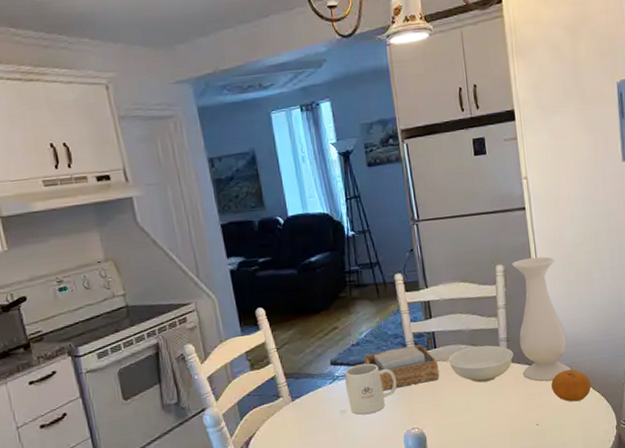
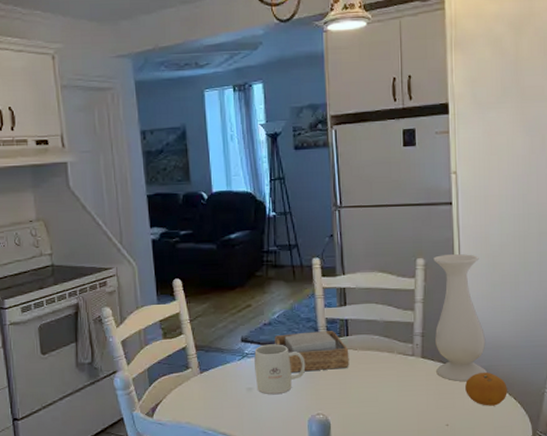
bowl: present [448,345,513,383] -> none [360,338,427,376]

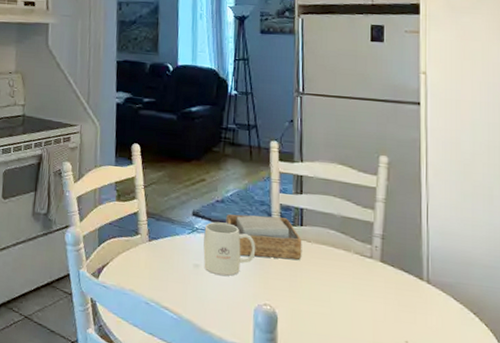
vase: present [433,254,488,382] -> none [396,155,455,297]
fruit: present [465,372,507,406] -> none [429,288,477,330]

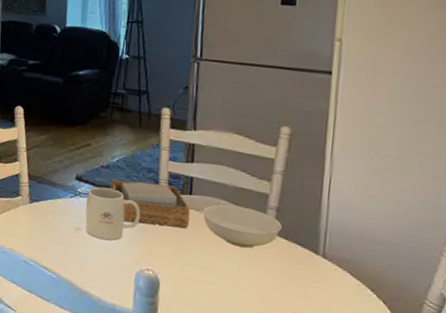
bowl: none [314,234,387,277] -> present [202,204,282,248]

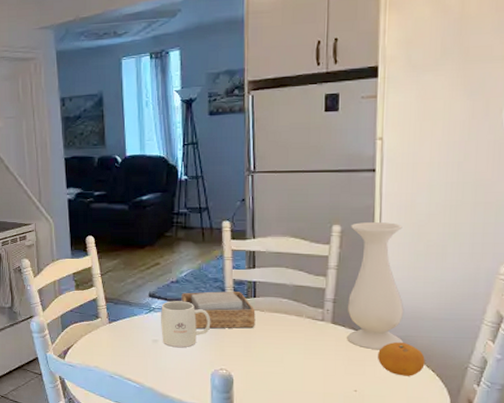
bowl: present [202,204,282,248] -> none [267,302,339,339]
vase: none [289,126,358,271] -> present [347,222,404,350]
fruit: none [322,264,376,306] -> present [378,341,425,376]

